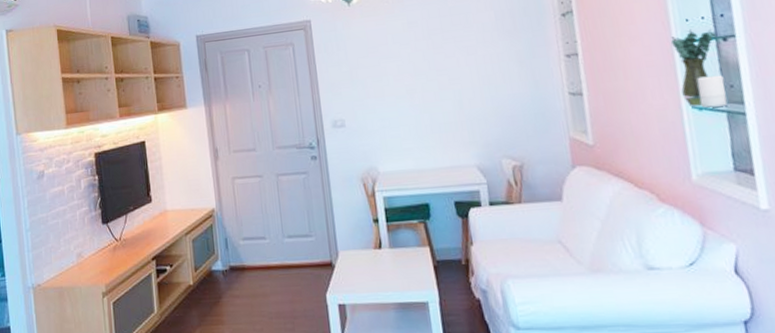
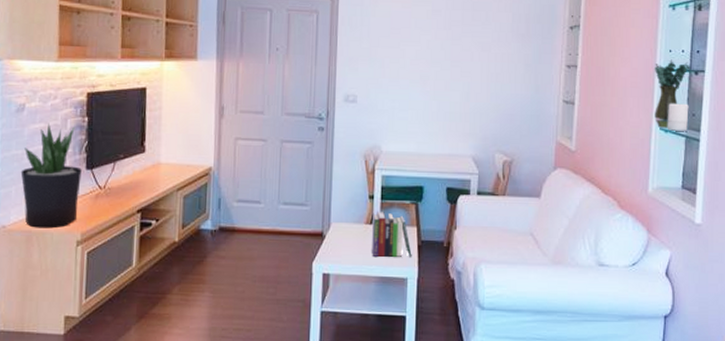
planter: none [47,185,101,284] -> present [20,123,82,228]
books: none [380,234,429,282] -> present [372,212,412,257]

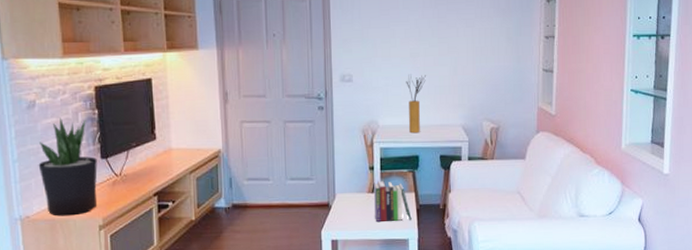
vase: none [413,98,436,162] -> present [406,74,426,134]
vase: present [654,59,690,128] -> none [625,26,657,89]
candle: present [667,103,689,132] -> none [637,66,657,93]

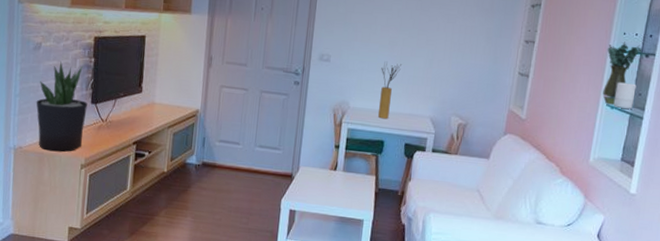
books: present [374,181,412,222] -> none [334,160,370,202]
vase: none [625,26,657,89] -> present [602,41,642,105]
candle: none [637,66,657,93] -> present [613,82,637,110]

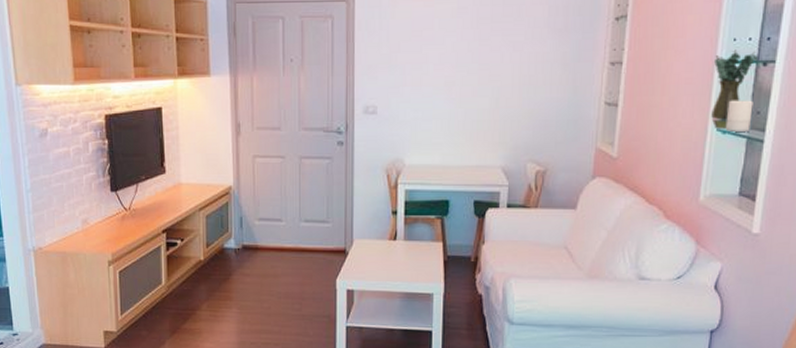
planter: present [36,61,88,152] -> none [50,147,107,249]
vase: present [377,61,401,120] -> none [438,106,462,175]

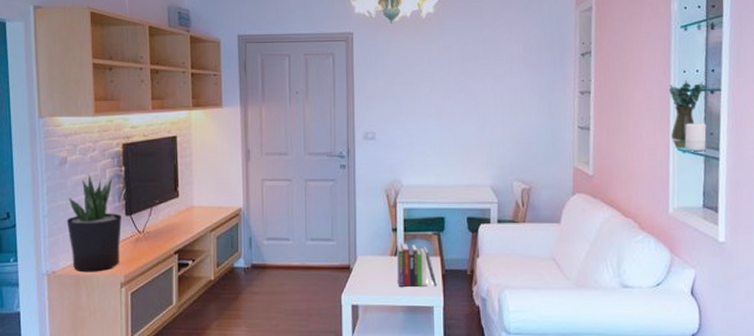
planter: none [50,147,107,249] -> present [66,174,122,272]
books: none [396,227,438,273] -> present [397,243,437,287]

